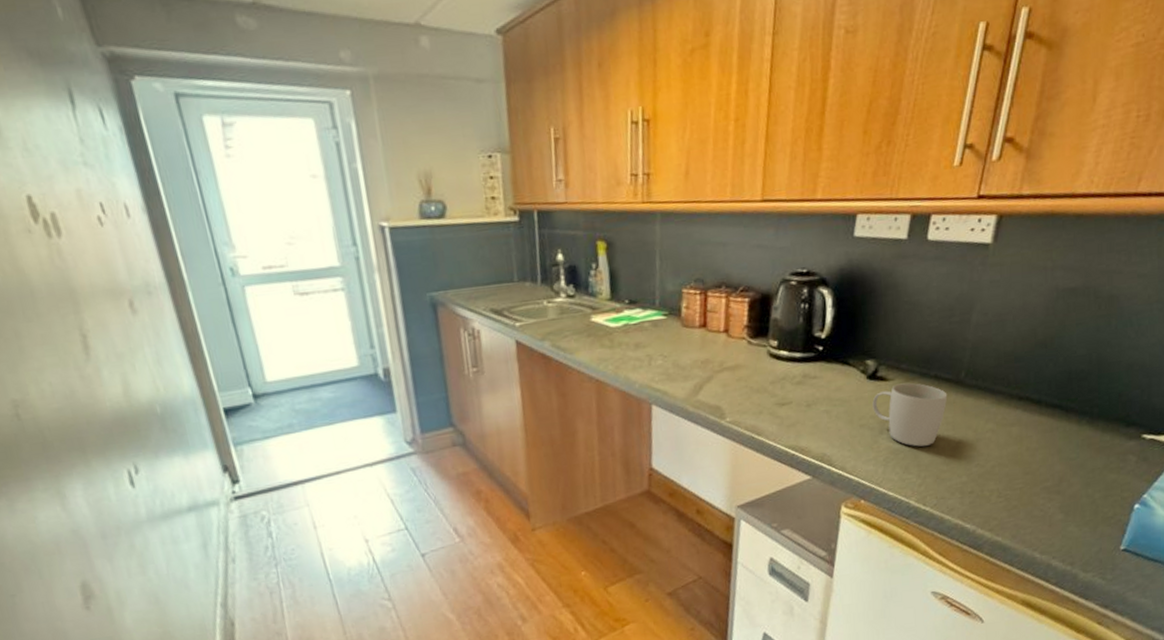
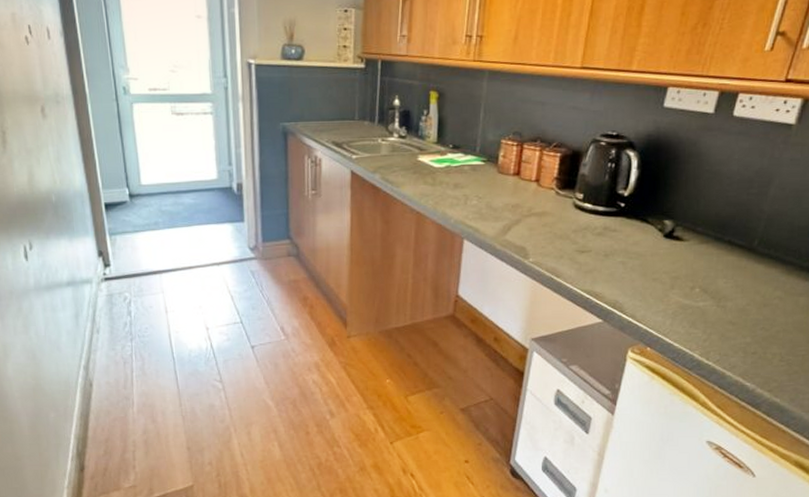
mug: present [872,383,948,447] -> none [666,245,739,305]

